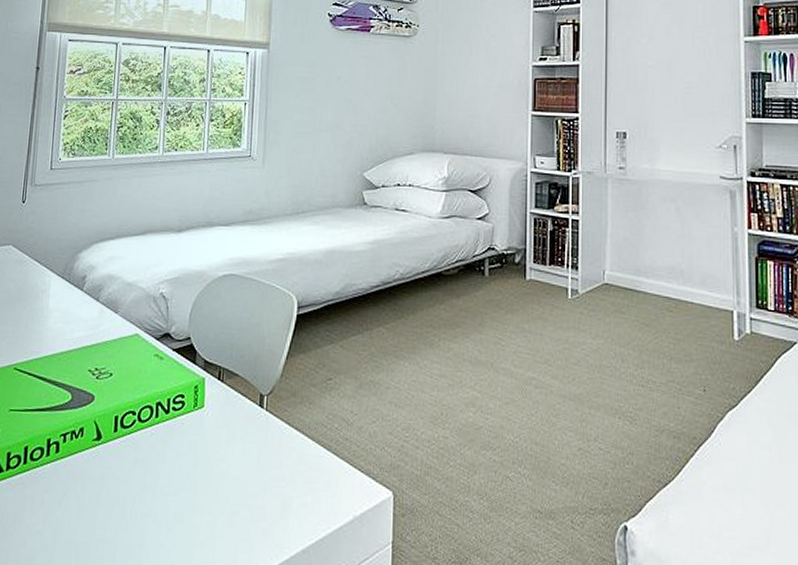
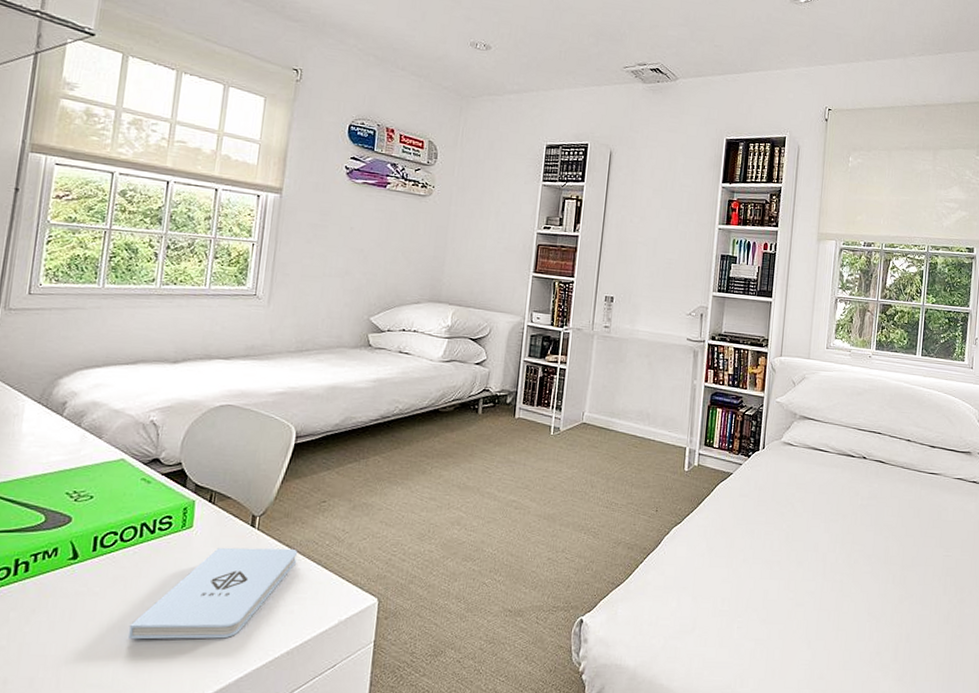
notepad: none [149,429,306,532] -> present [127,547,297,640]

